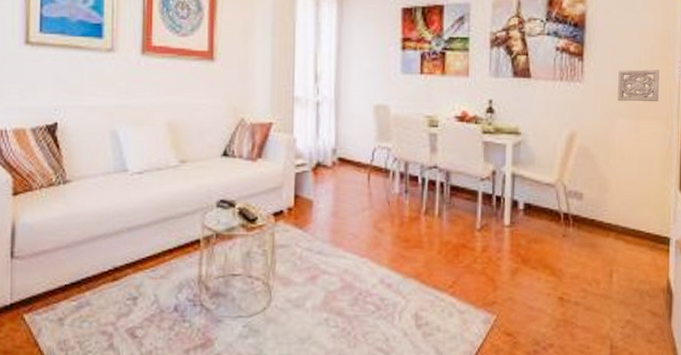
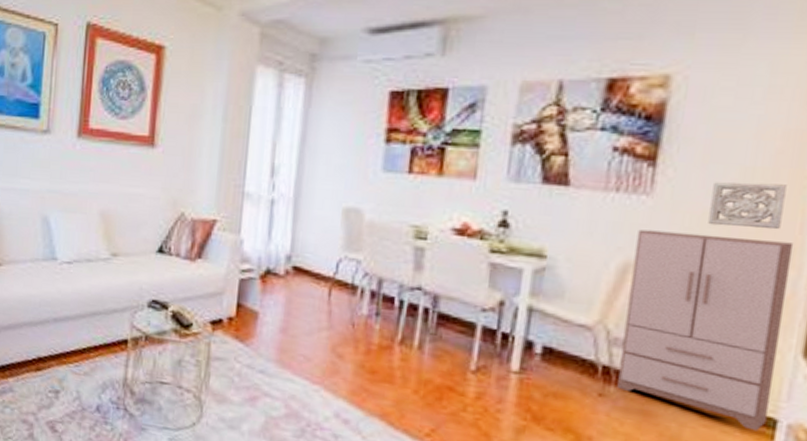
cabinet: none [574,108,667,248] -> present [617,229,794,431]

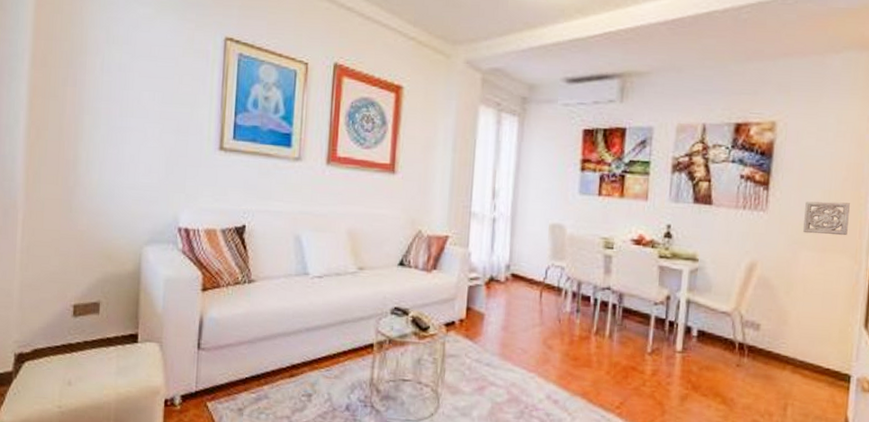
cabinet: present [617,229,794,431] -> none [749,237,856,385]

